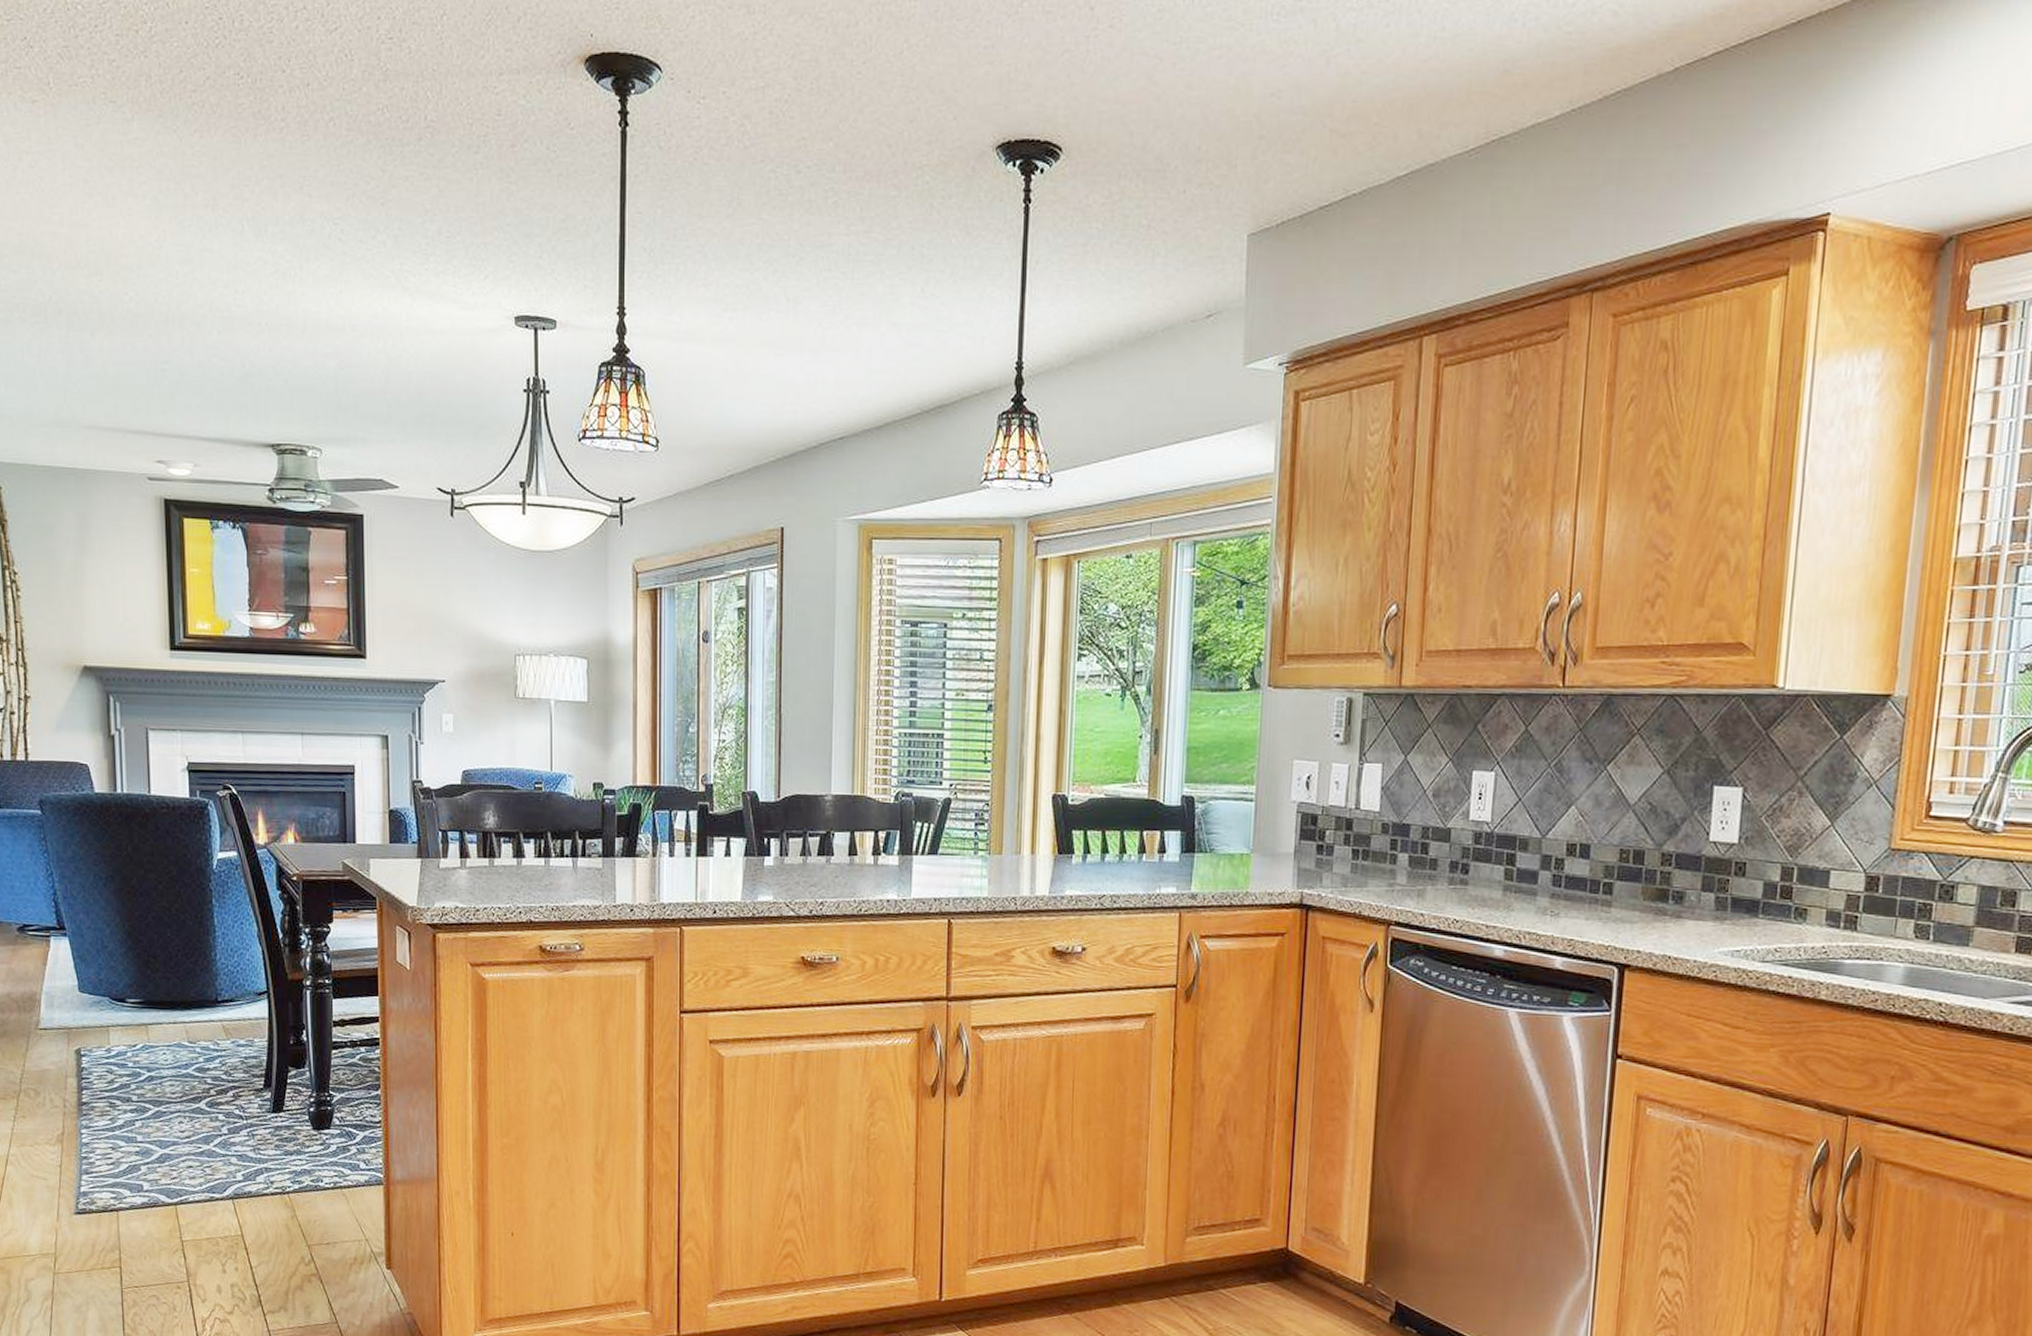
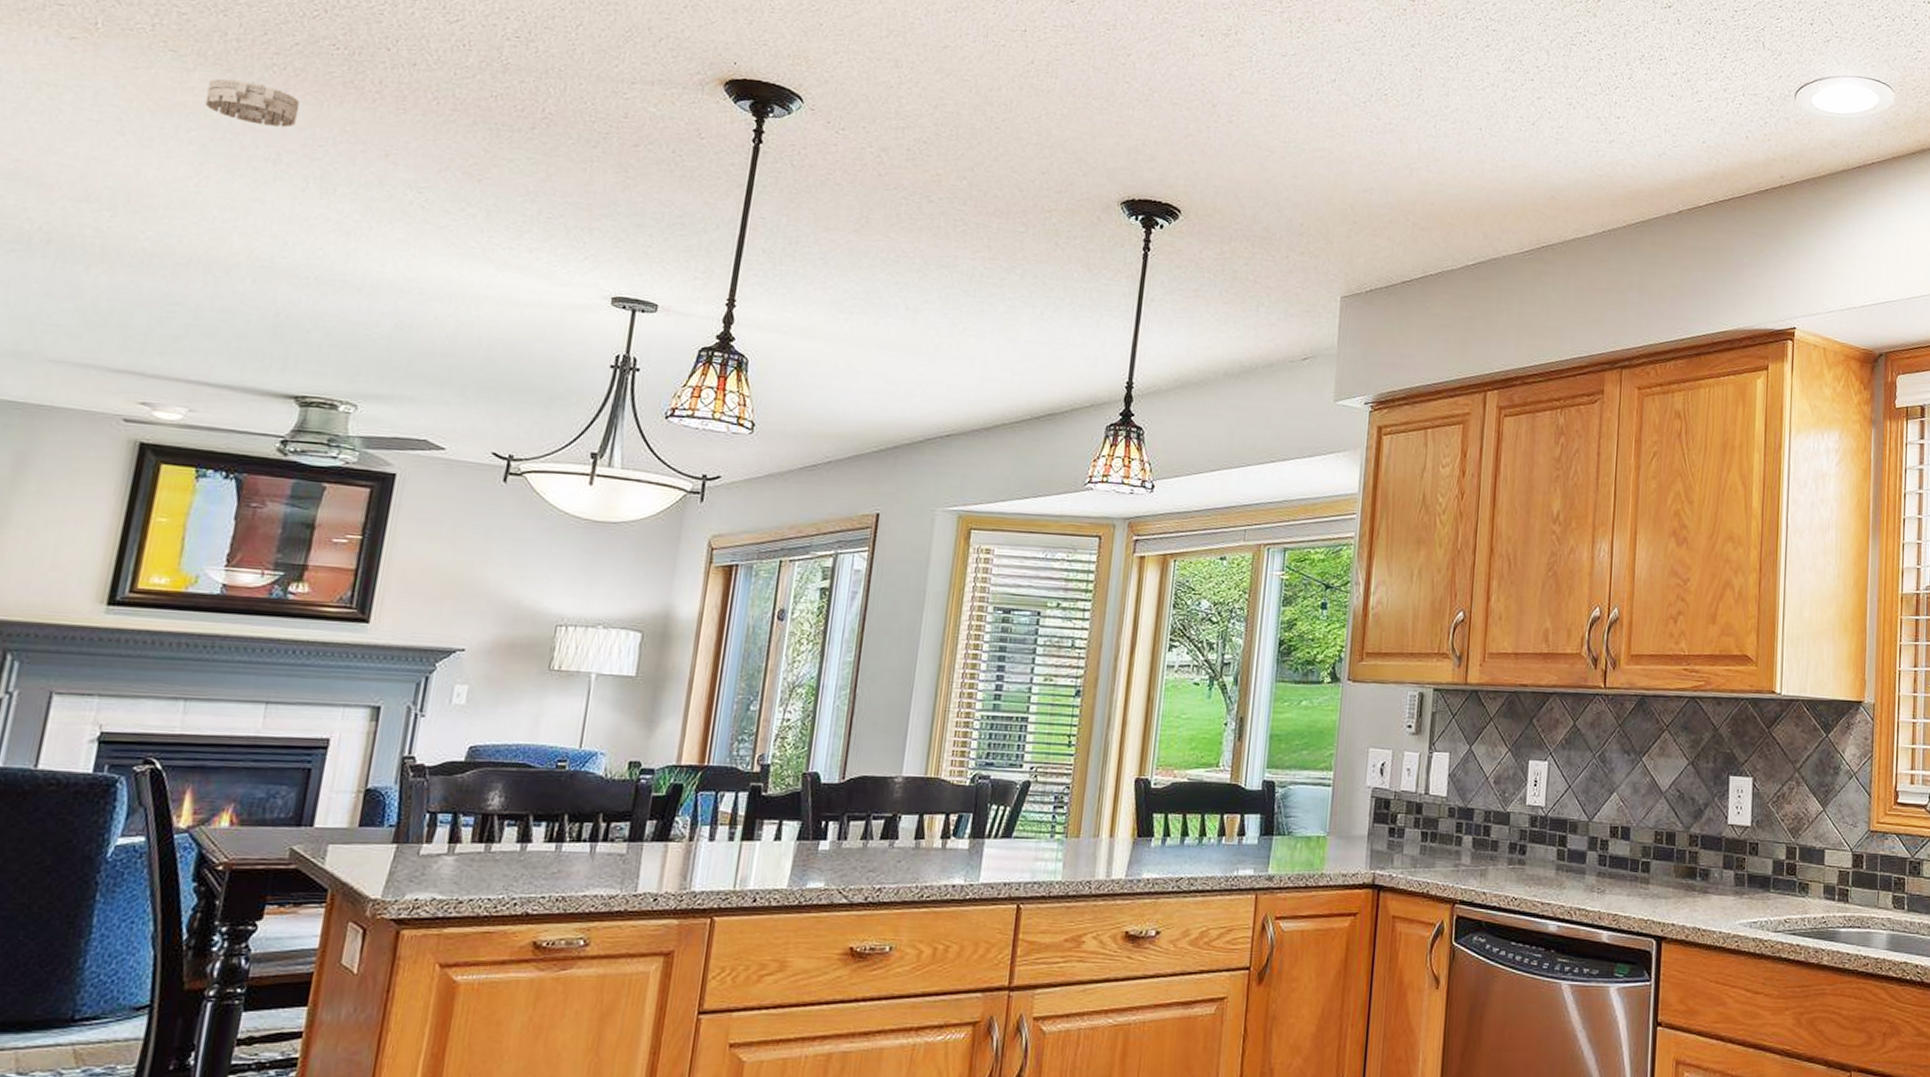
smoke detector: none [147,125,222,170] -> present [204,78,299,128]

